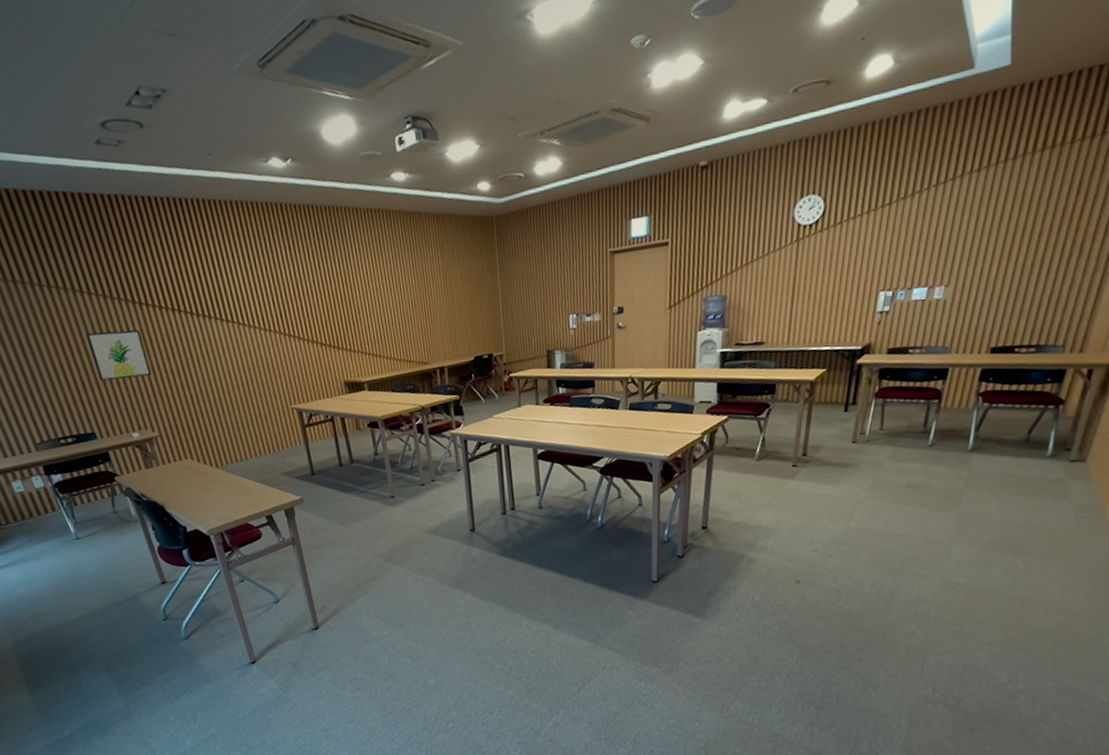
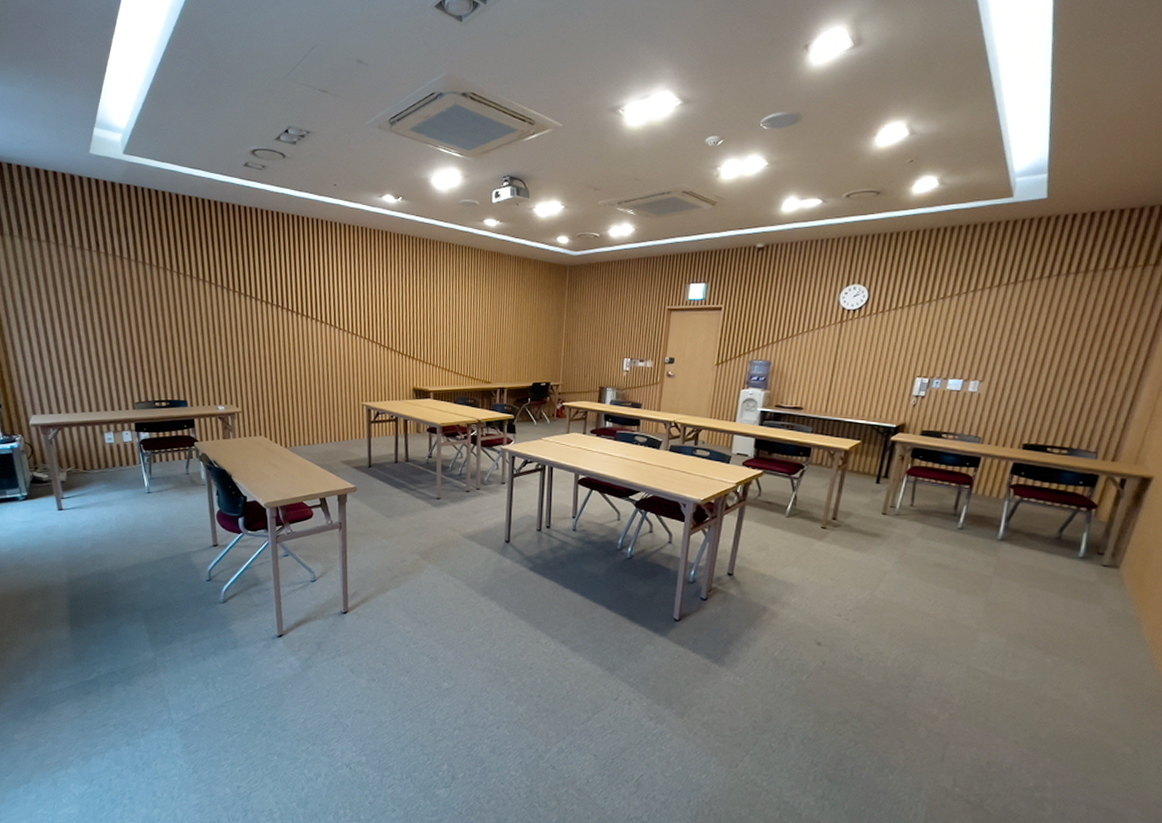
wall art: present [86,330,152,381] -> none [199,315,247,359]

